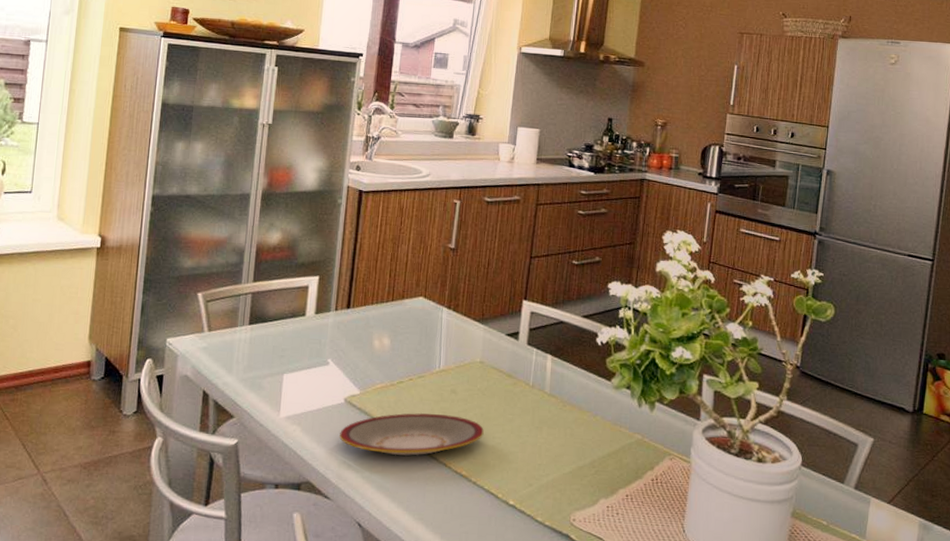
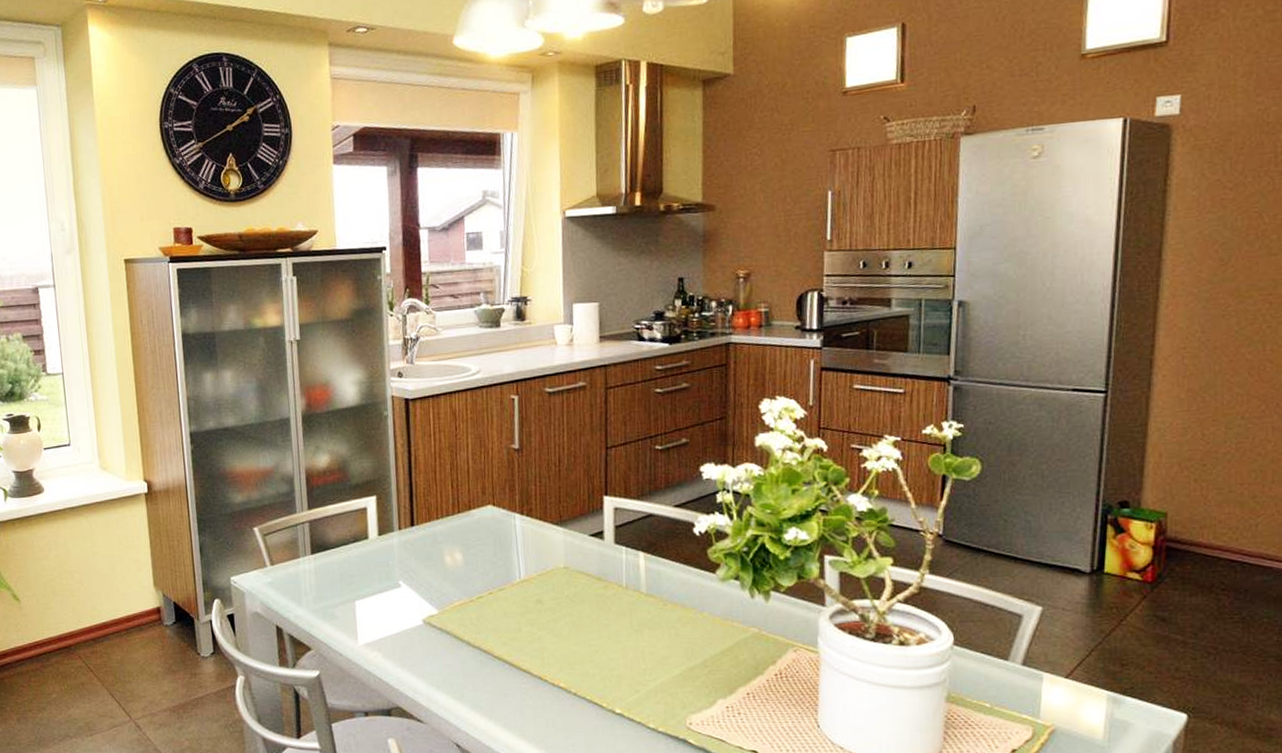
plate: present [339,412,484,456] -> none [423,626,578,674]

